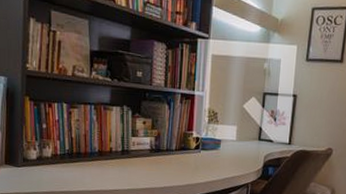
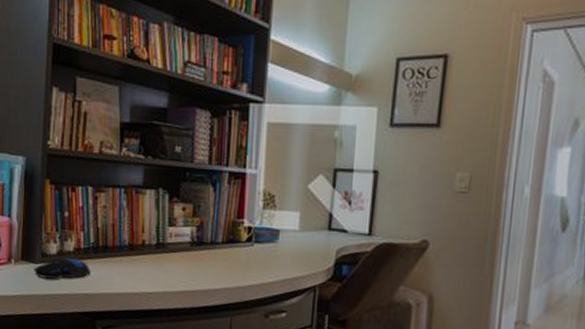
computer mouse: none [16,162,66,180] -> present [34,258,91,279]

